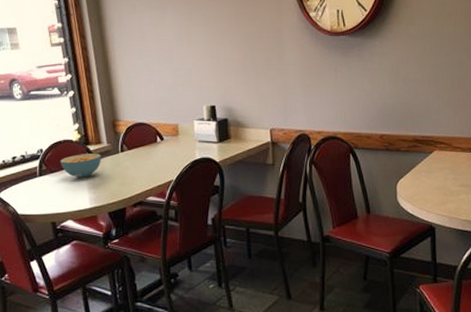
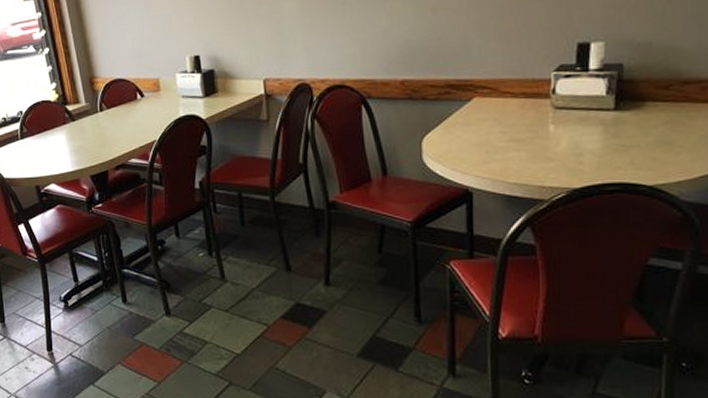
cereal bowl: present [60,153,101,178] -> none [40,114,80,140]

